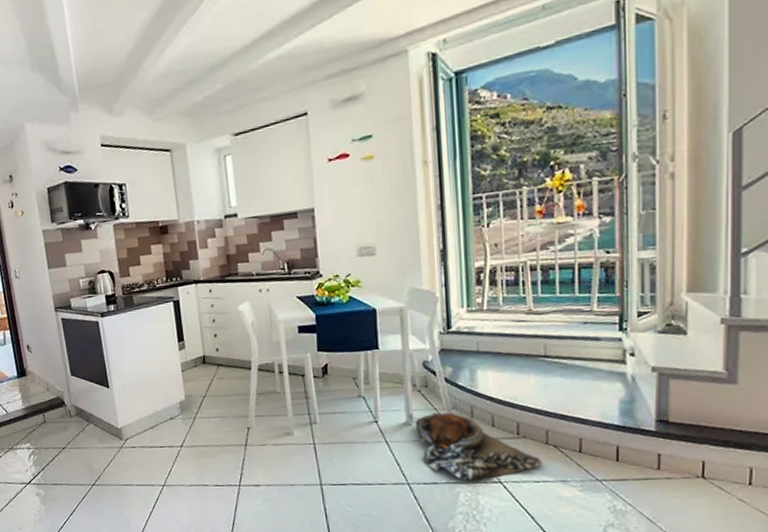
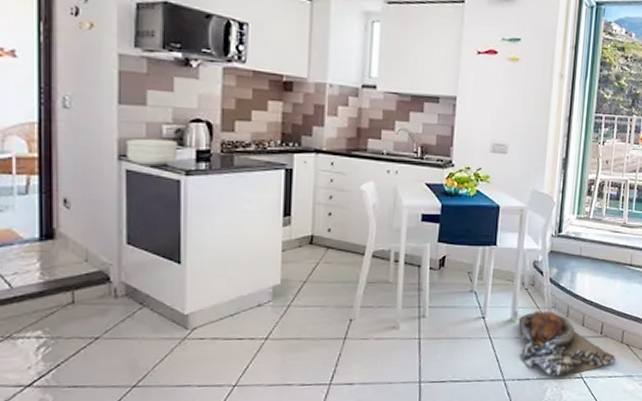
bowl: none [58,290,94,315] -> present [126,138,178,168]

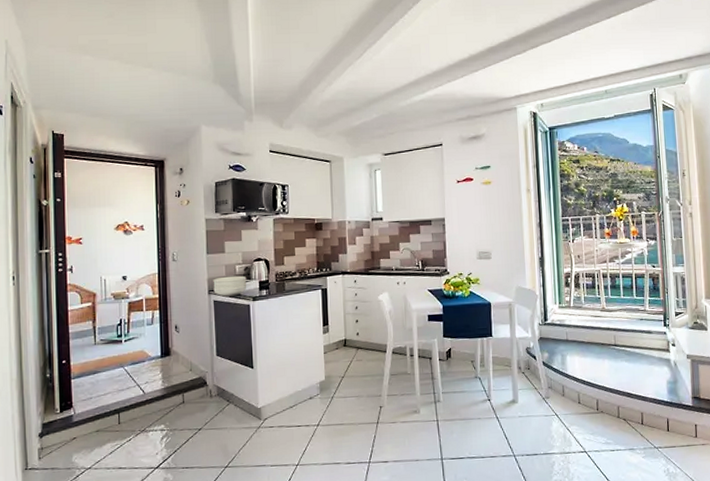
dog bed: present [516,311,616,377] -> none [518,391,615,452]

